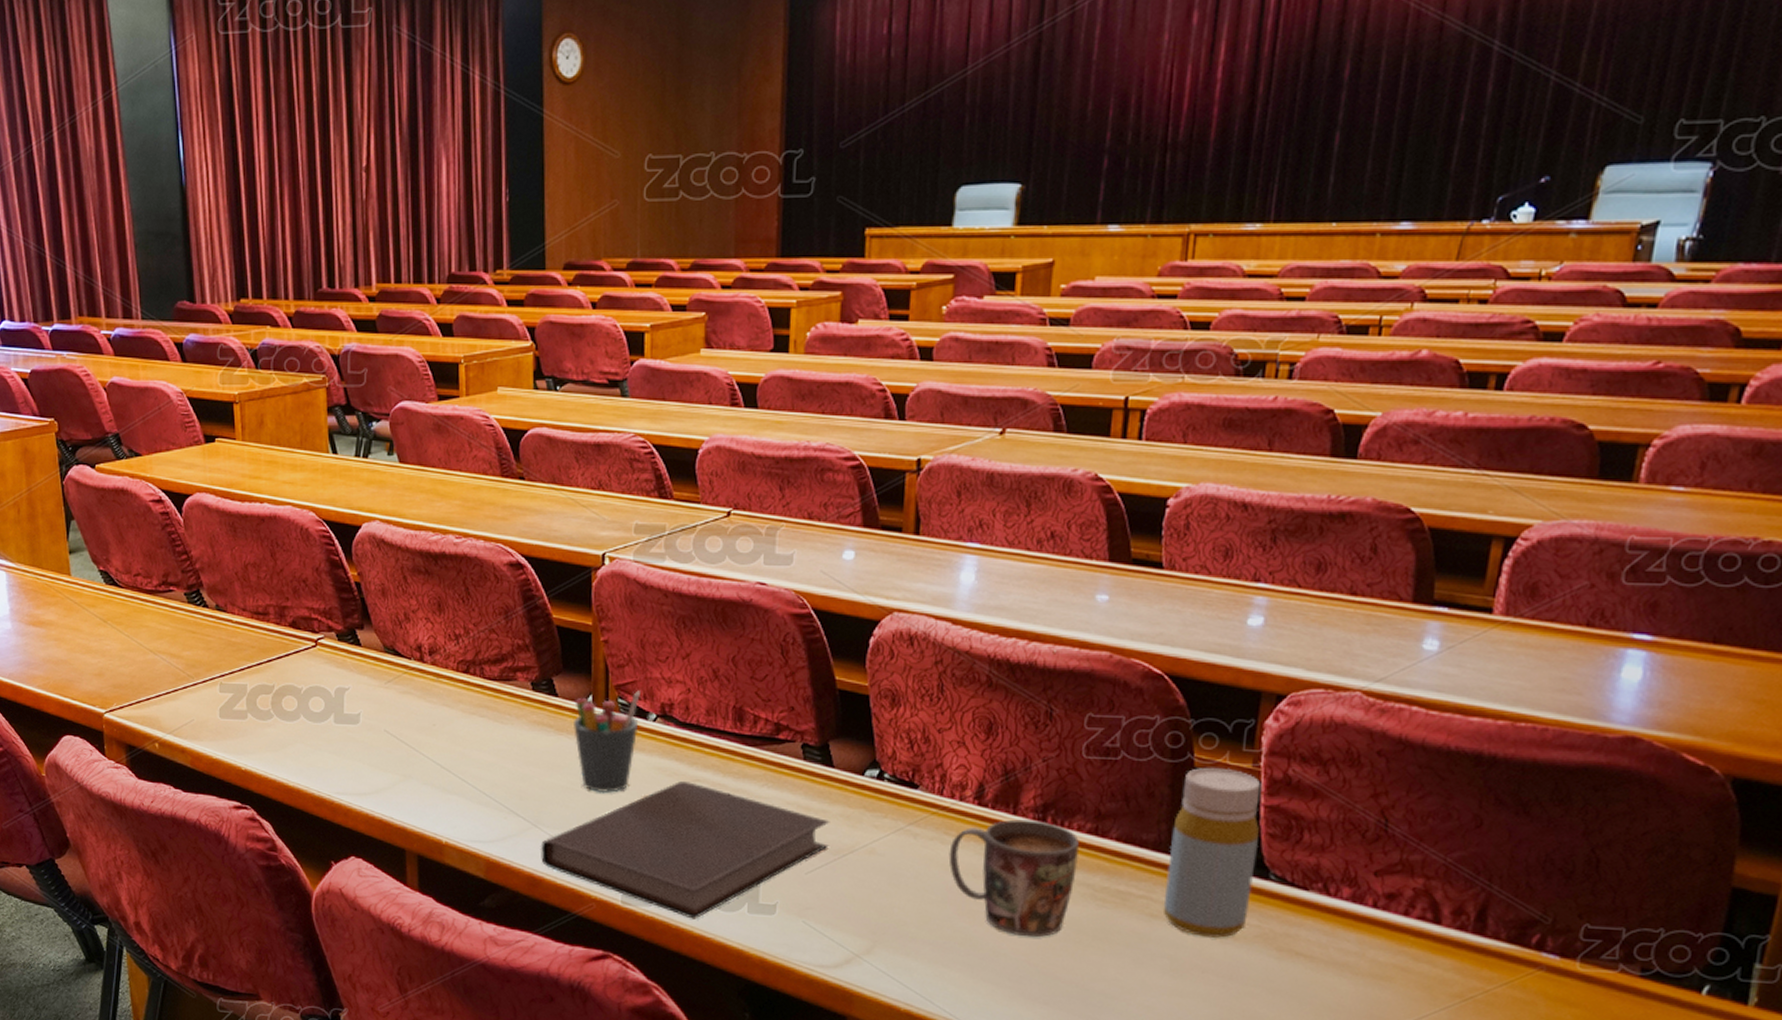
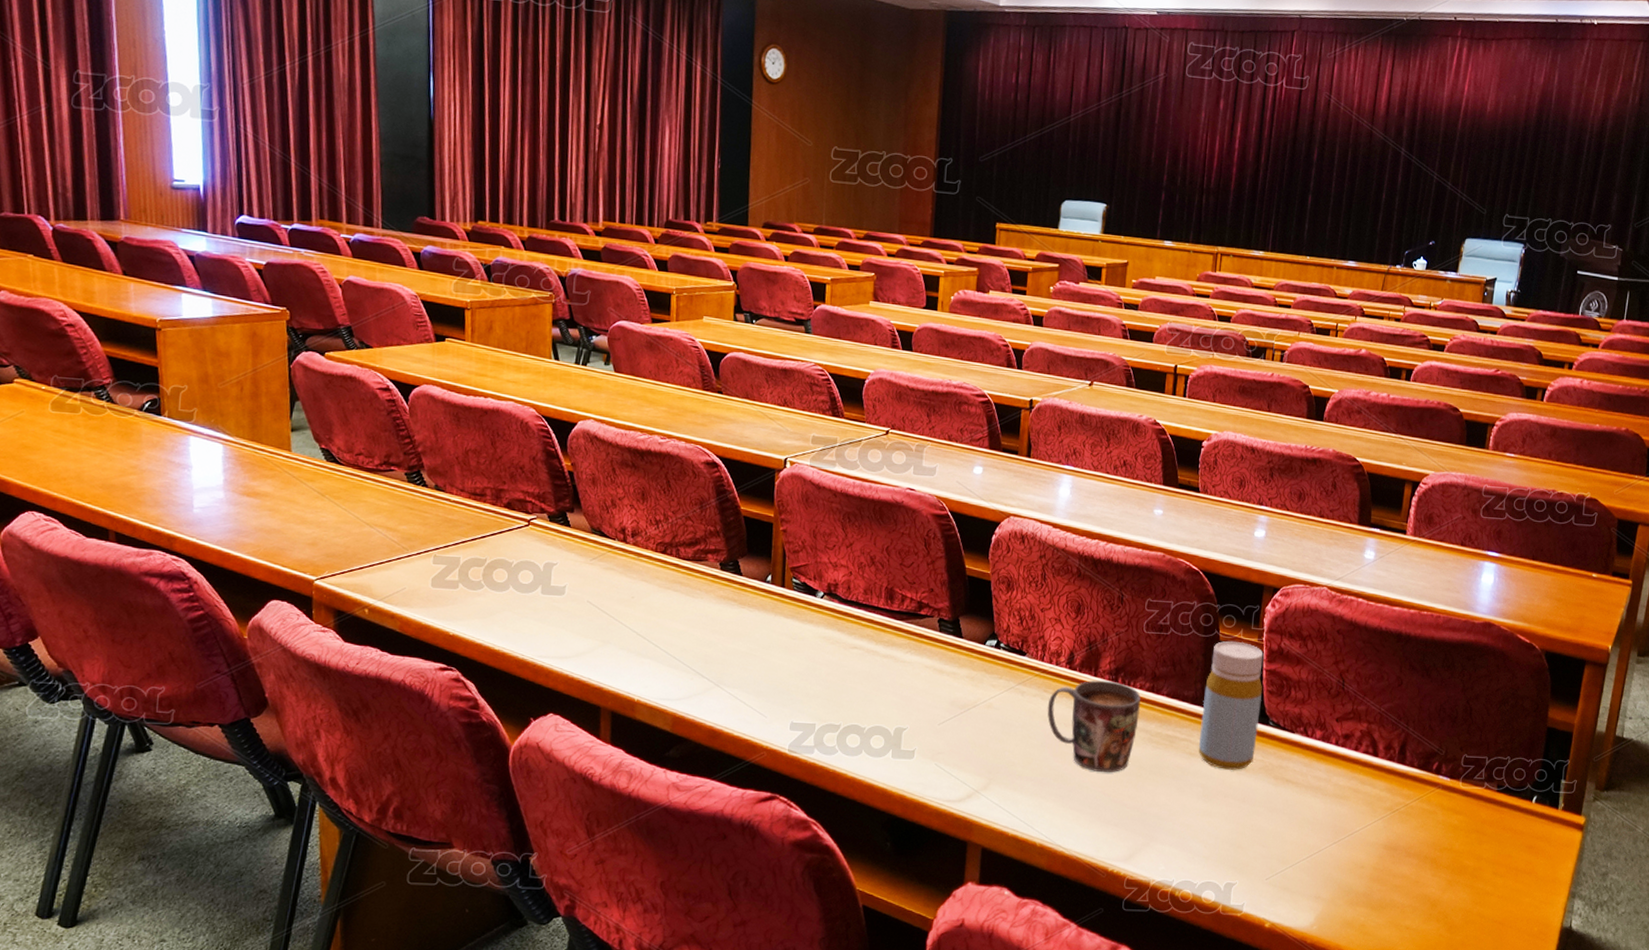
notebook: present [540,781,830,919] -> none [720,648,959,764]
pen holder: present [574,690,640,794] -> none [754,572,811,658]

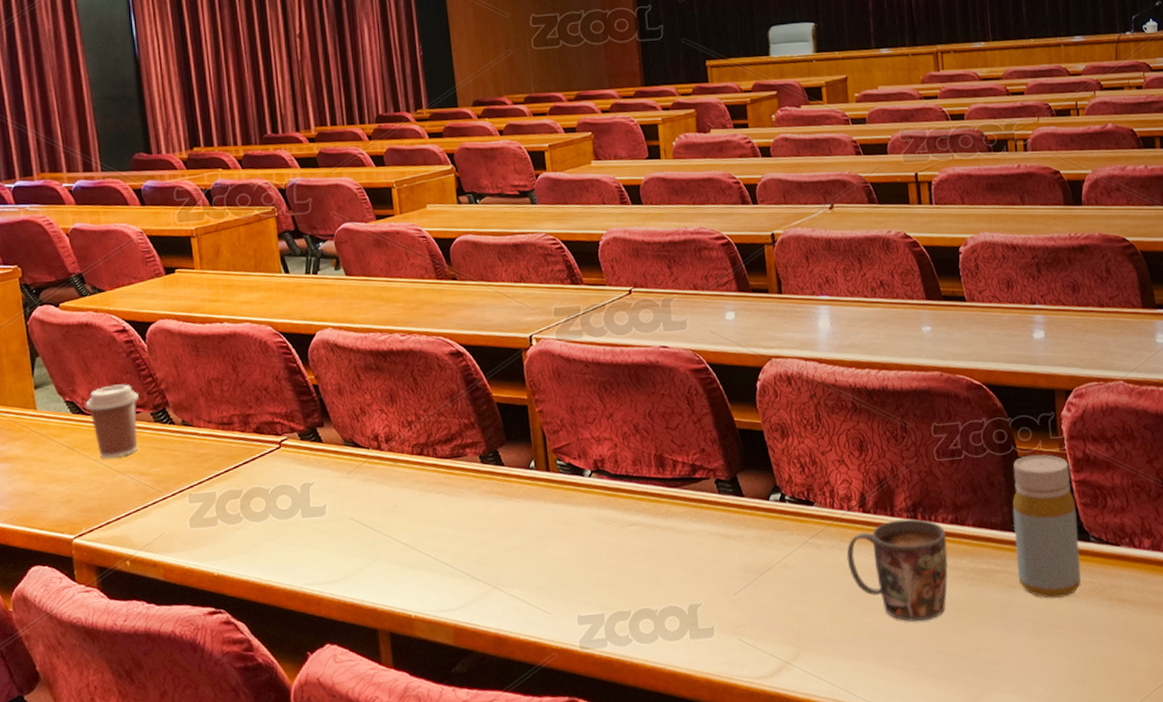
coffee cup: none [340,440,395,510] -> present [85,384,139,459]

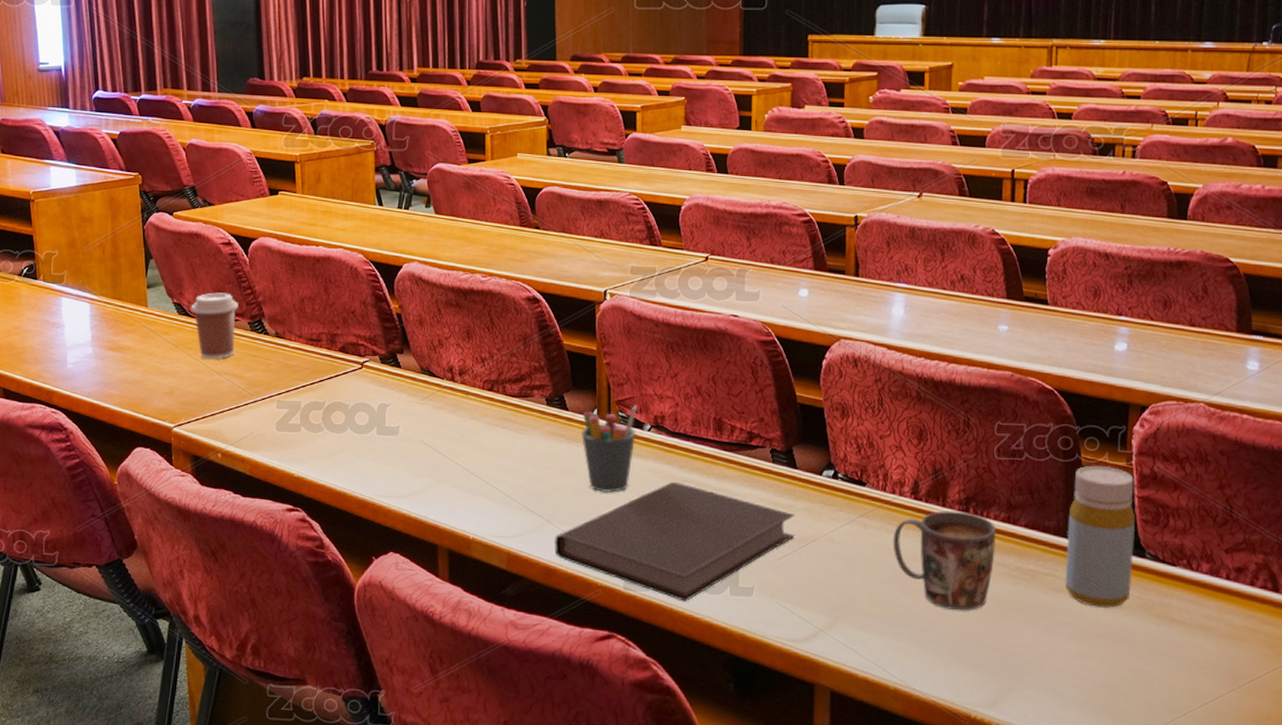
notebook: none [502,526,750,653] -> present [553,482,796,602]
pen holder: none [519,451,577,549] -> present [582,405,637,493]

